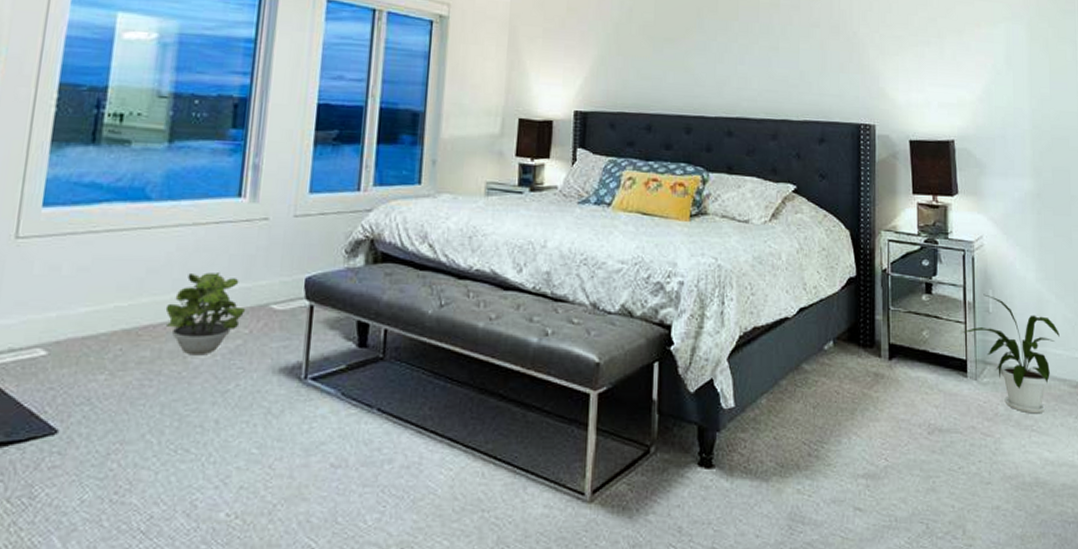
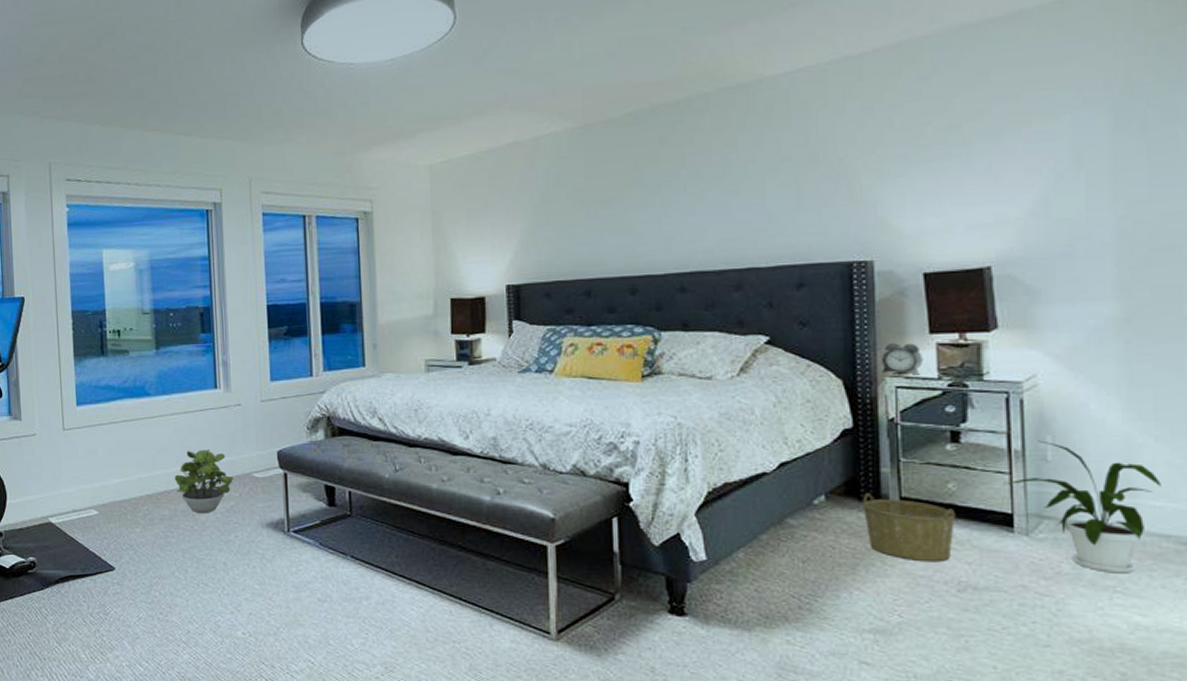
basket: none [860,340,928,406] -> present [862,493,956,562]
alarm clock: none [879,199,908,231] -> present [882,342,923,375]

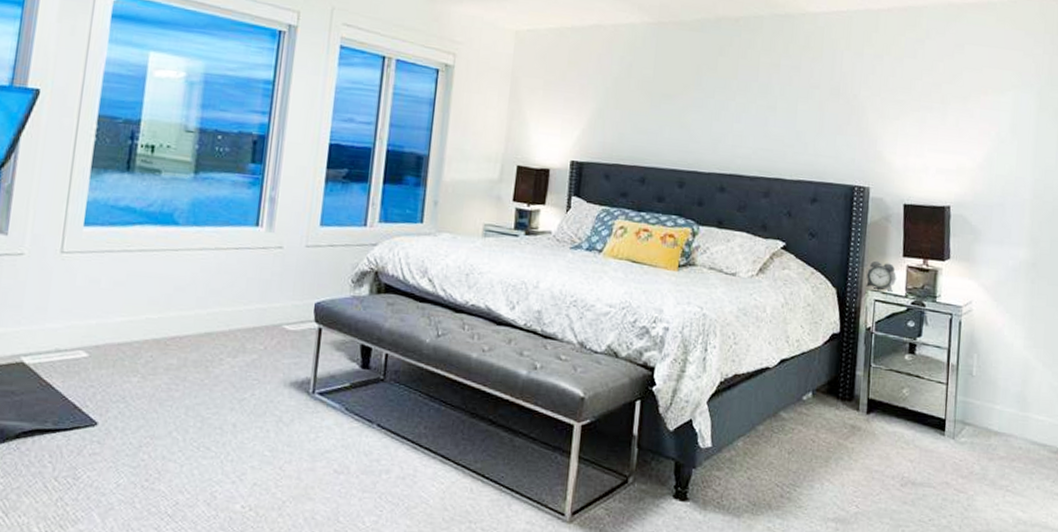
potted plant: present [174,450,233,514] -> none [190,293,260,367]
basket: present [862,493,956,562] -> none [839,393,906,459]
house plant: present [1005,440,1161,574] -> none [943,357,1044,476]

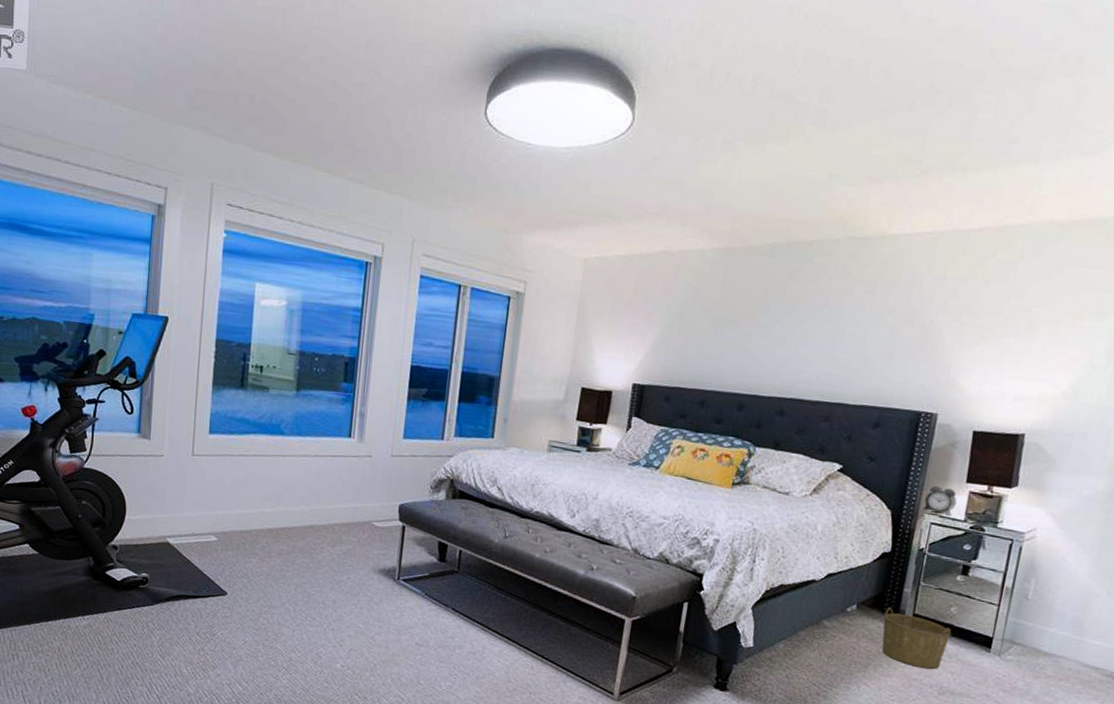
basket: none [839,393,906,459] -> present [882,607,952,670]

